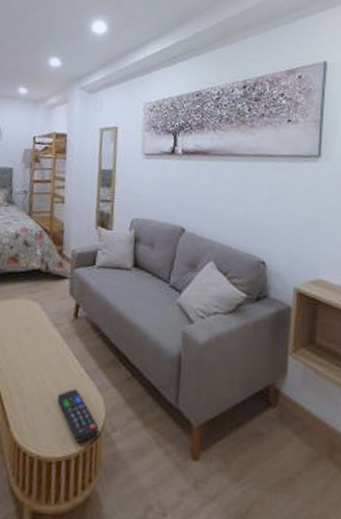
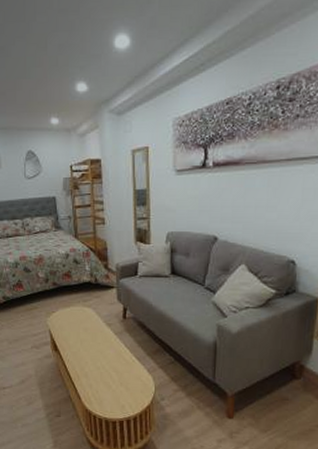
remote control: present [57,388,99,443] -> none [115,371,151,409]

